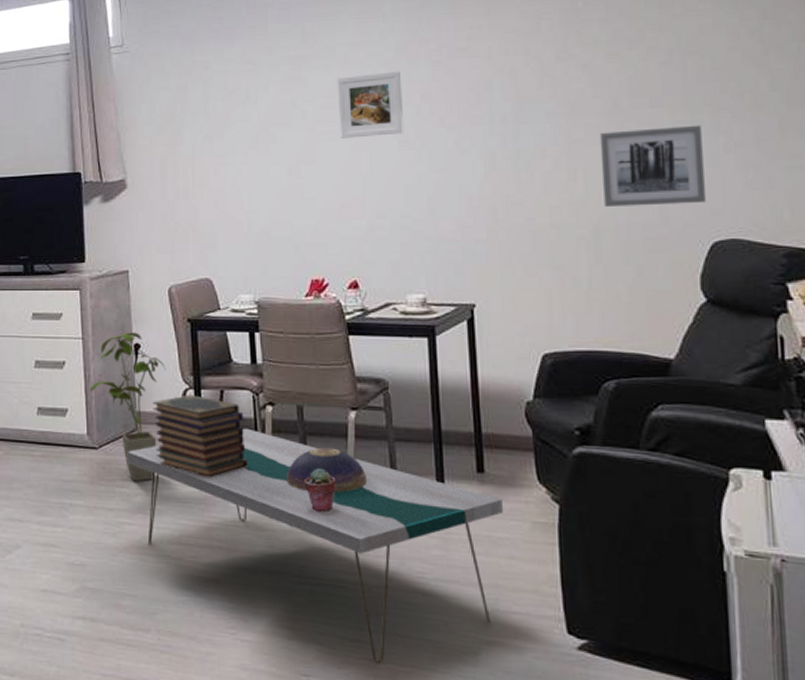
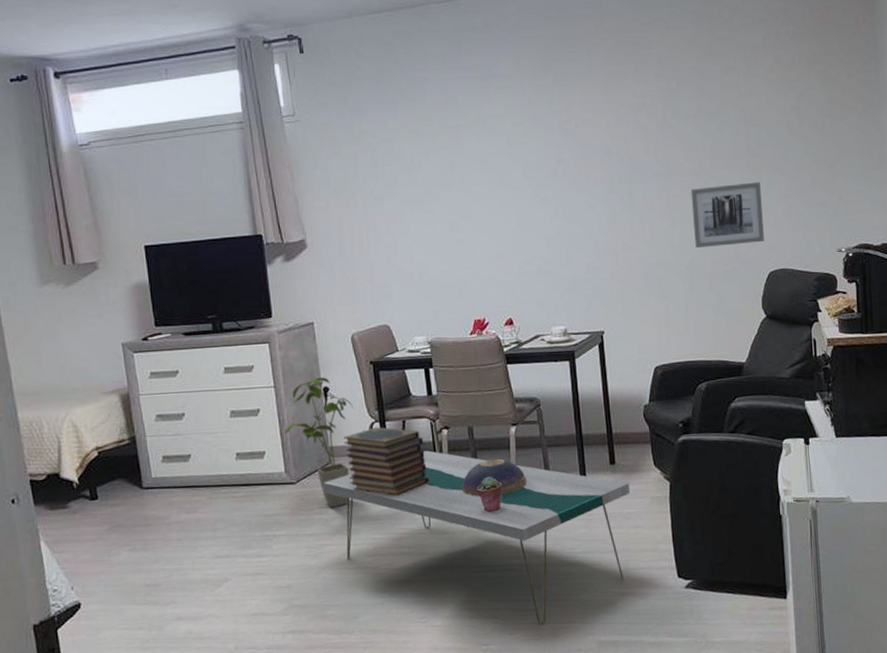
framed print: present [337,71,405,138] -> none [487,139,544,198]

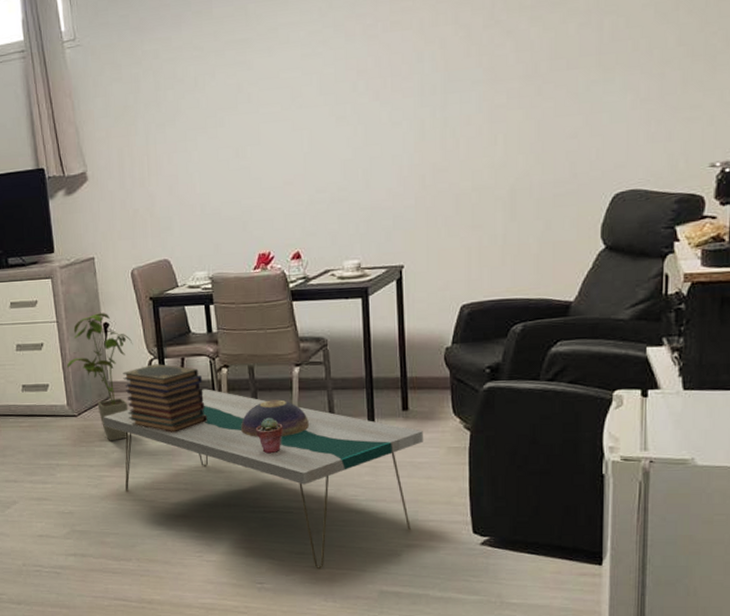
wall art: present [690,182,764,248] -> none [520,83,612,167]

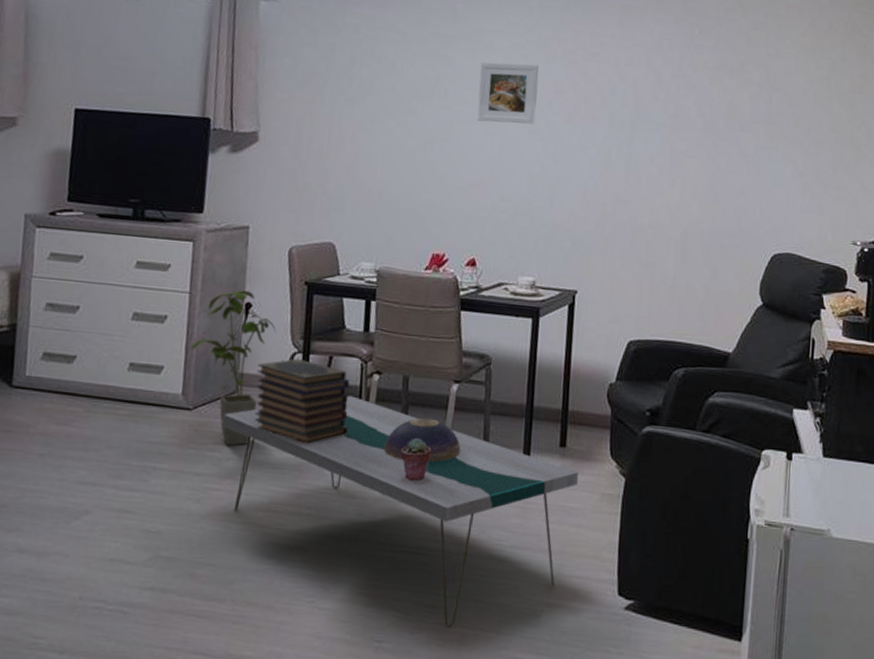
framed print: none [279,48,342,119] -> present [476,62,539,124]

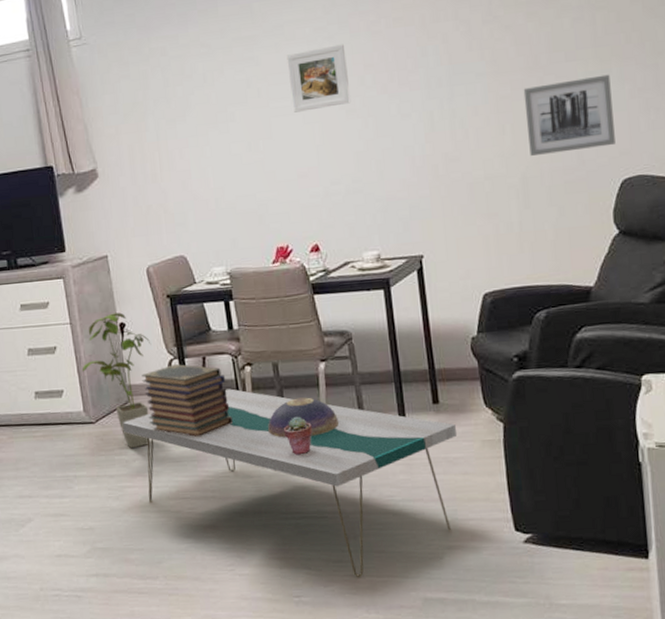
wall art: none [694,147,776,220] -> present [523,74,615,156]

